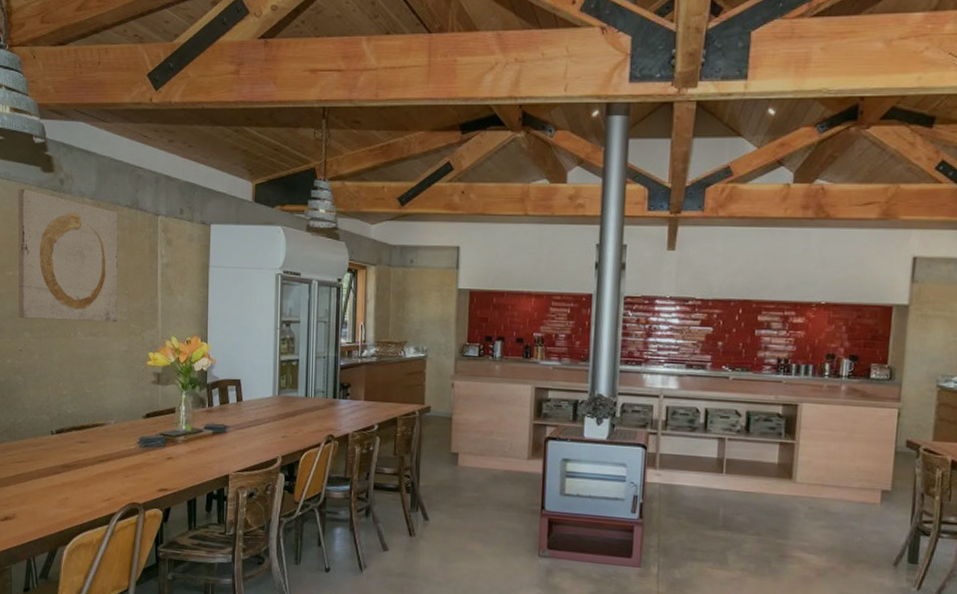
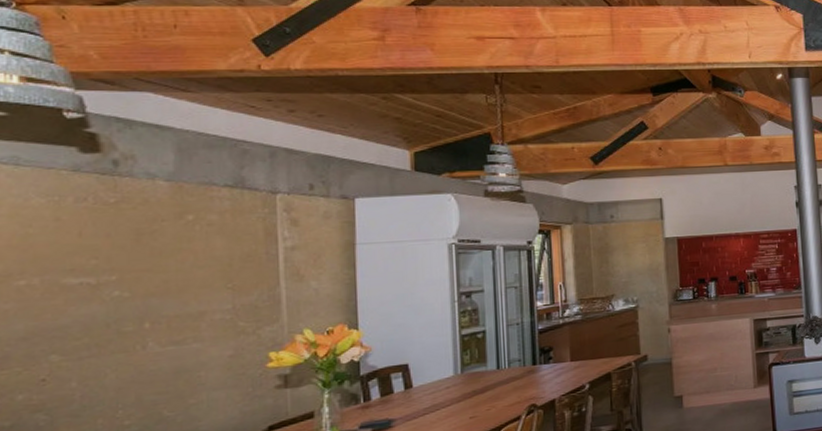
wall art: present [18,188,118,323] -> none [35,174,216,338]

